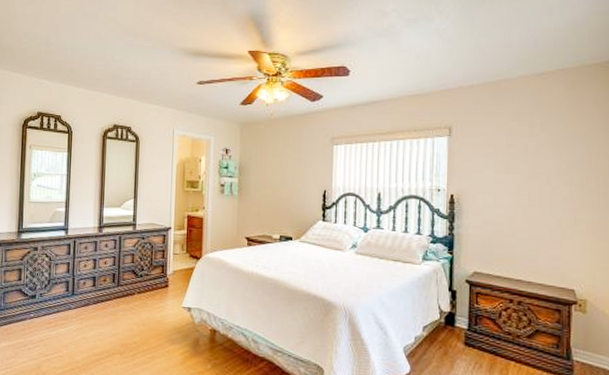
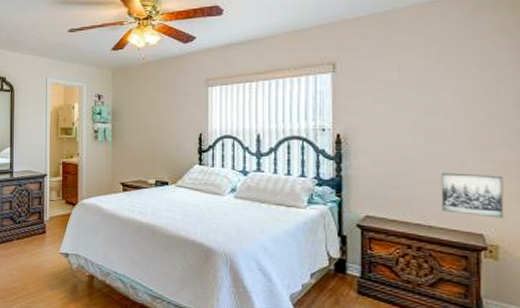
wall art: none [539,232,593,275] -> present [441,172,504,219]

